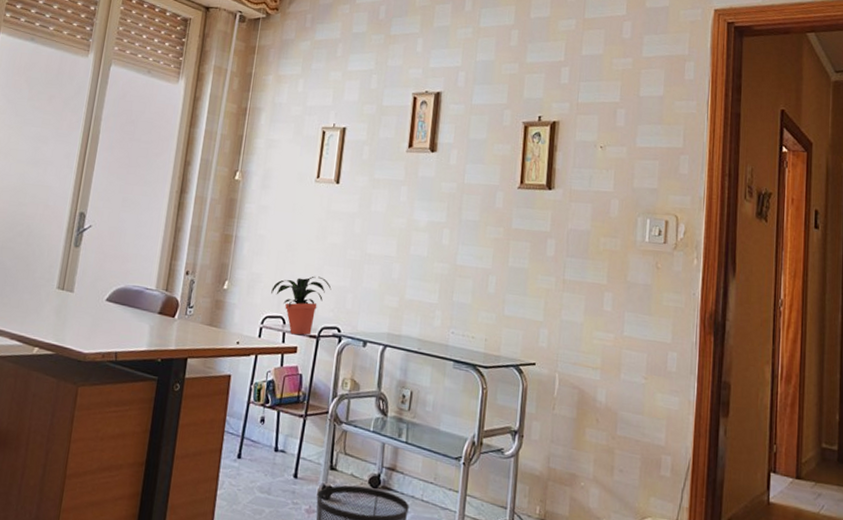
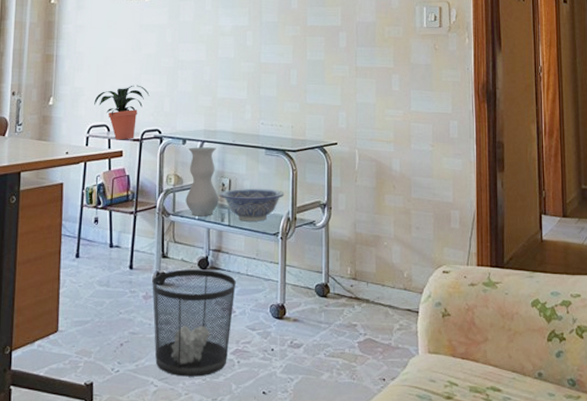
vase: none [361,351,400,430] -> present [186,147,220,216]
decorative bowl: none [399,402,472,442] -> present [220,188,285,222]

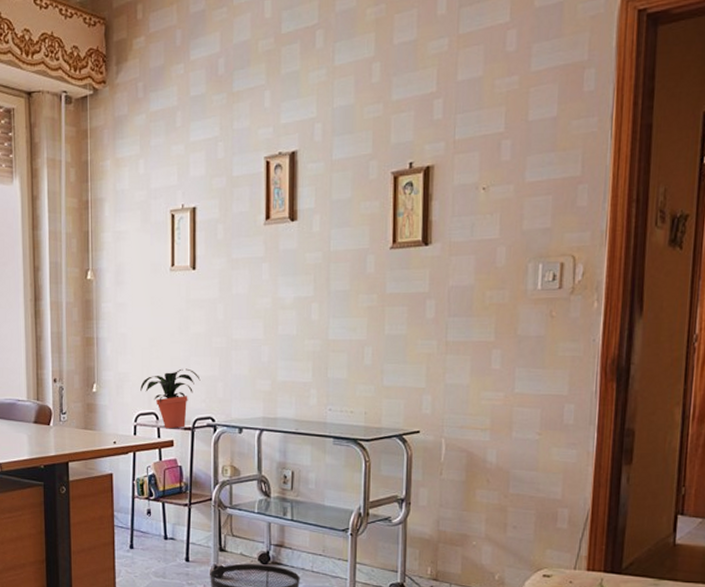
vase: present [186,147,220,216] -> none [244,436,281,510]
decorative bowl: present [220,188,285,222] -> none [281,480,356,517]

